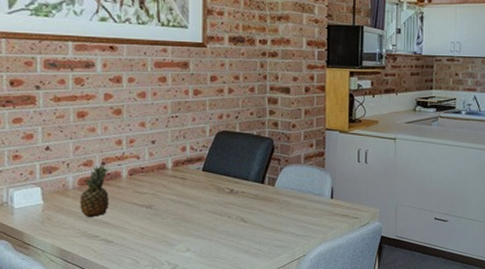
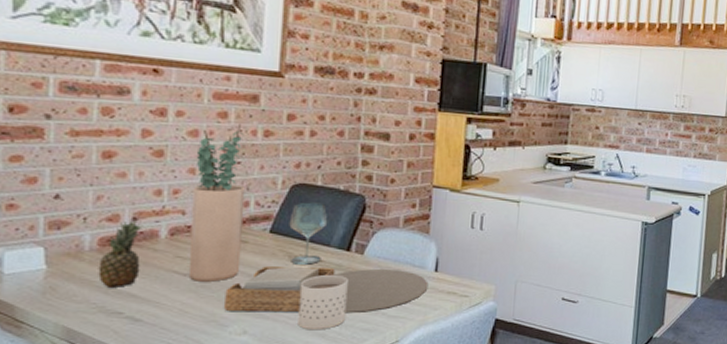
vase: none [144,85,183,211] -> present [188,123,245,282]
napkin holder: none [171,197,254,234] -> present [223,266,336,313]
wine glass: none [216,145,246,195] -> present [289,202,328,265]
mug: none [227,203,264,248] -> present [298,274,348,331]
placemat: none [252,198,326,234] -> present [334,269,429,314]

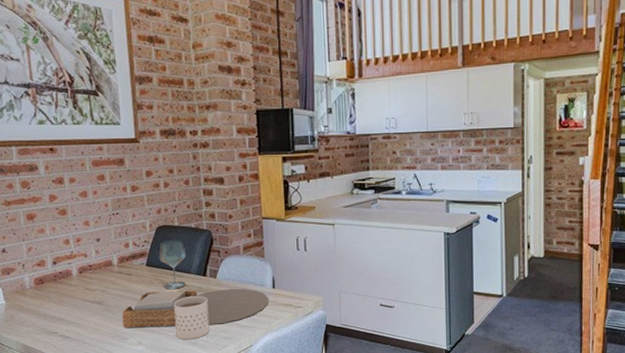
fruit: present [98,220,143,289] -> none [37,264,64,315]
vase: present [188,123,245,282] -> none [87,183,130,307]

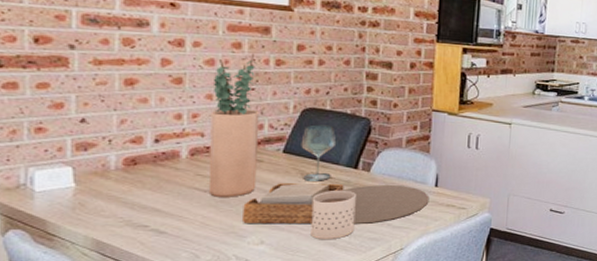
vase: none [87,183,130,307] -> present [208,53,260,197]

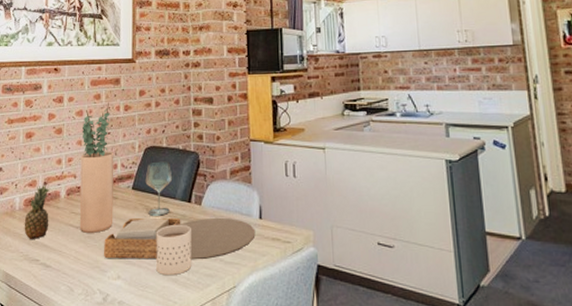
fruit: none [124,142,165,204] -> present [24,184,50,240]

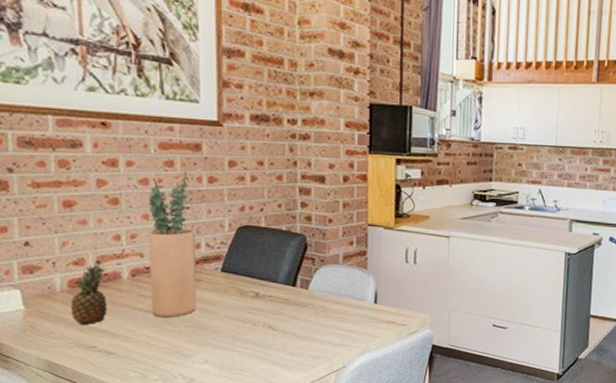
napkin holder: present [103,217,181,260] -> none [185,301,284,344]
wine glass: present [145,161,173,216] -> none [238,242,274,300]
mug: present [156,224,192,276] -> none [252,308,296,359]
placemat: present [180,218,256,260] -> none [282,303,369,343]

